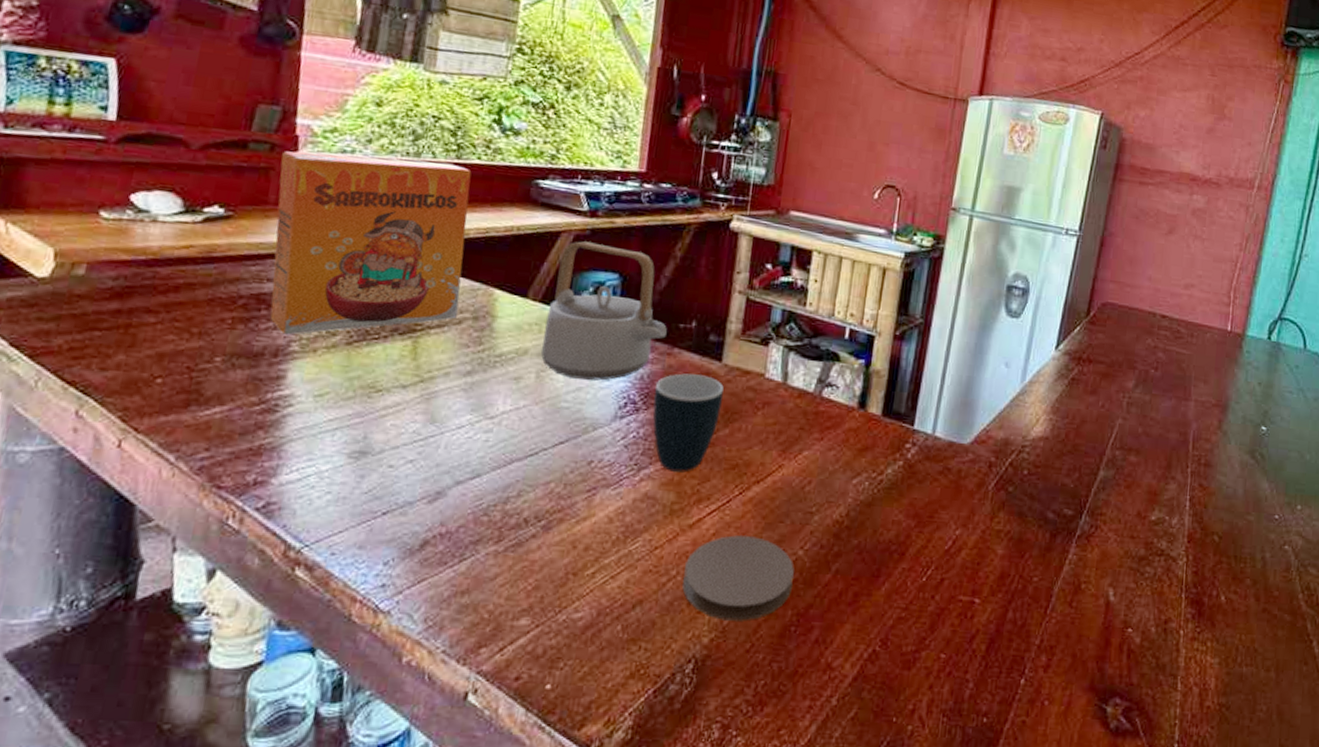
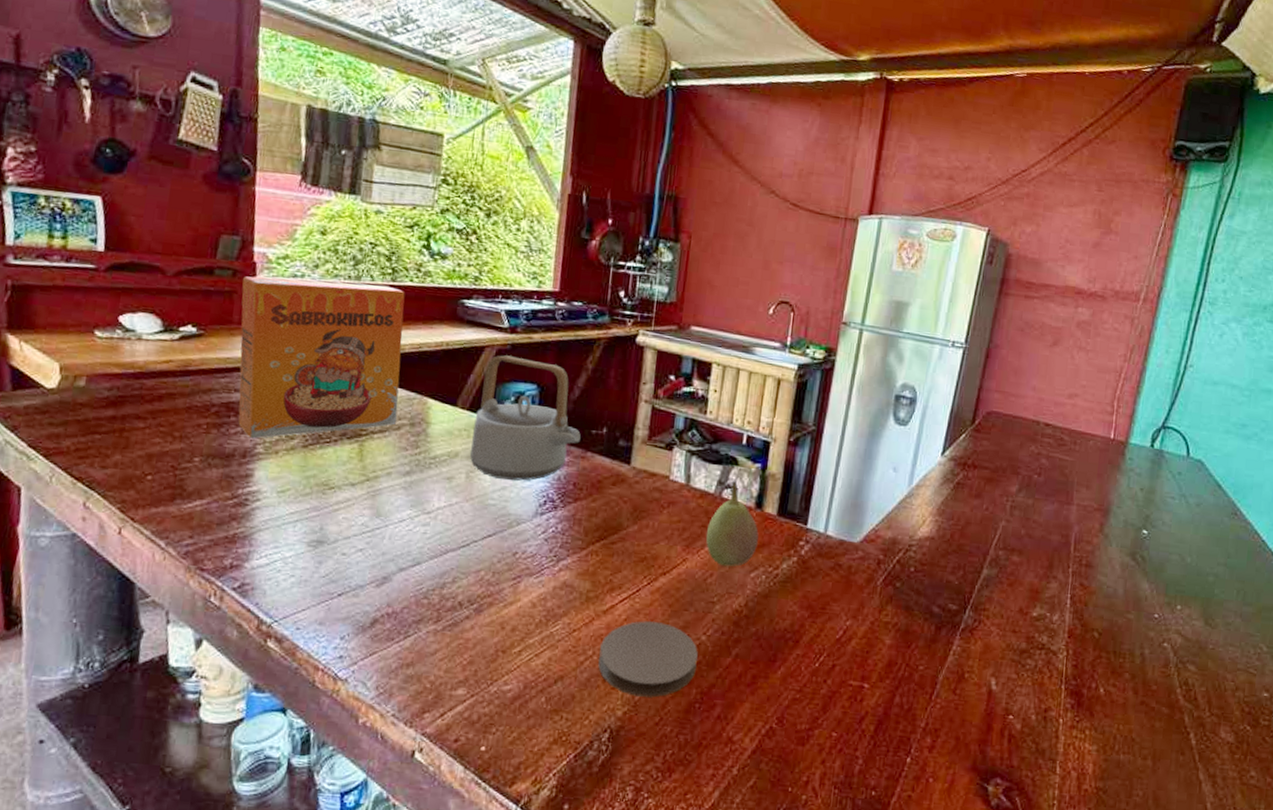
mug: present [653,373,724,473] -> none [569,475,632,564]
fruit: none [804,377,862,473] -> present [705,480,759,567]

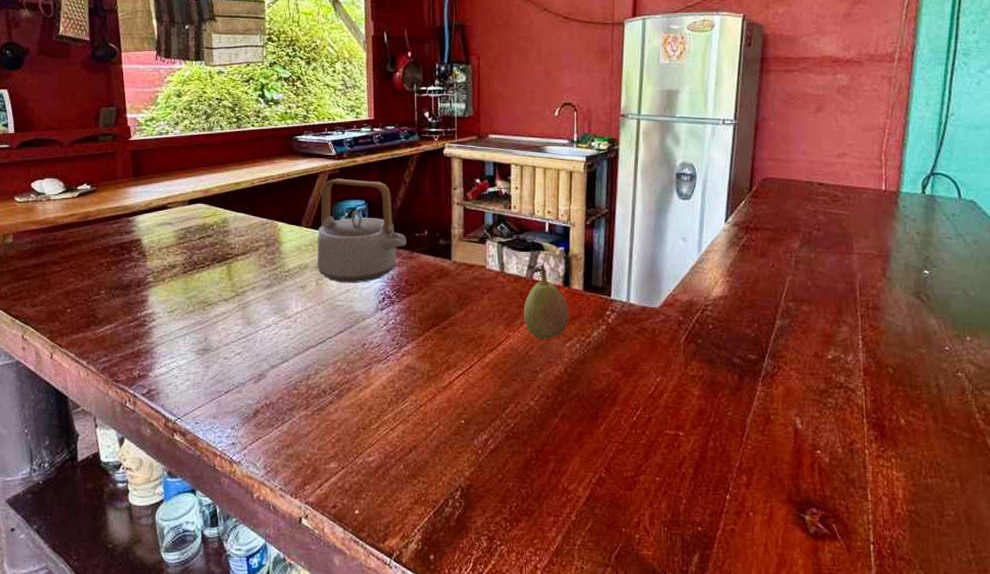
cereal box: present [238,276,405,439] -> none [121,132,254,270]
coaster: present [598,621,698,698] -> none [444,393,529,458]

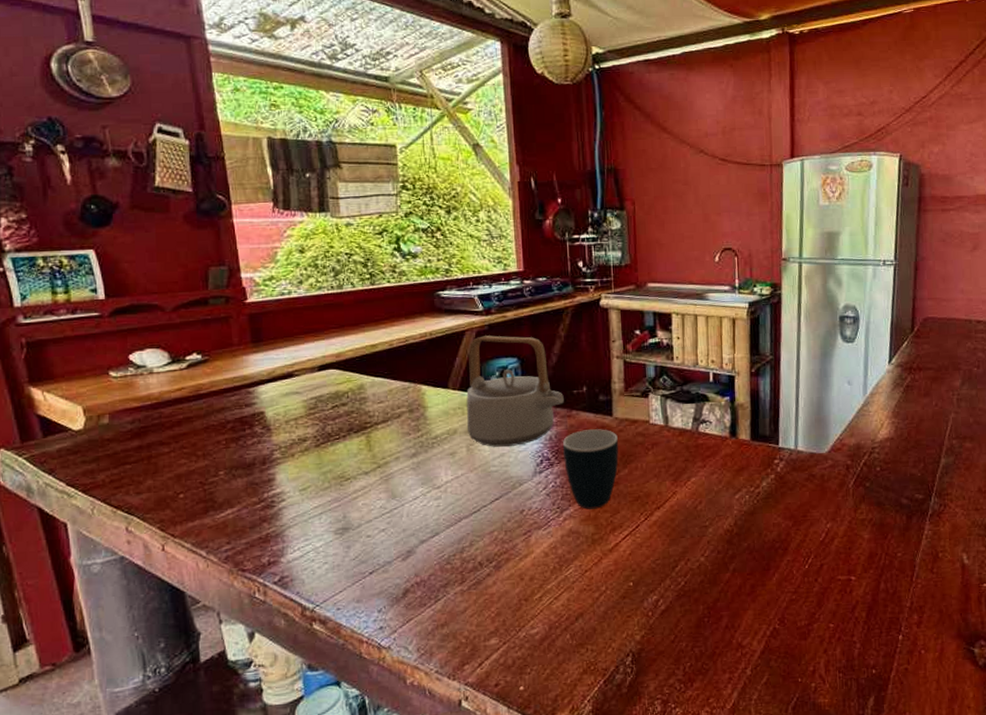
mug: none [404,271,455,347] -> present [563,429,619,510]
fruit: present [523,263,569,340] -> none [690,415,737,493]

